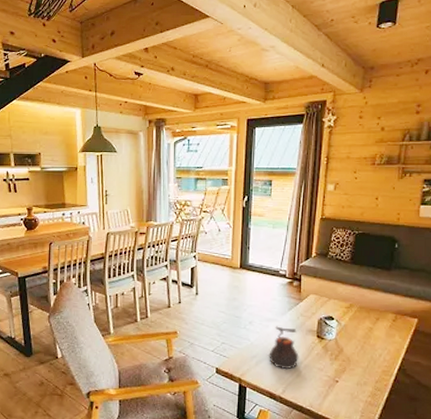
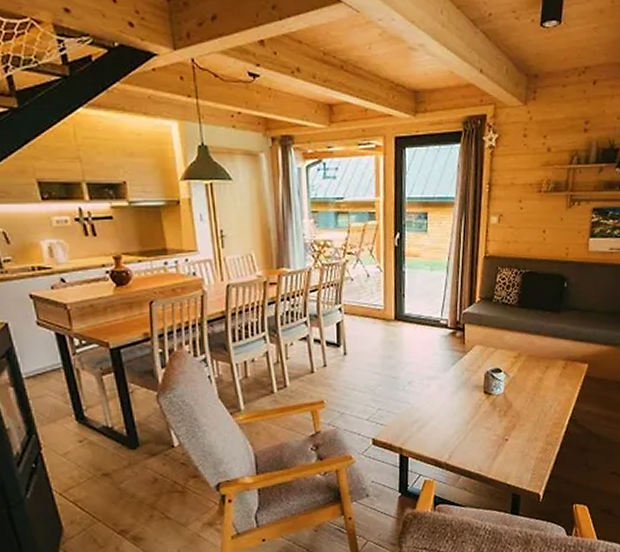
teapot: present [269,326,299,370] -> none [432,384,465,433]

